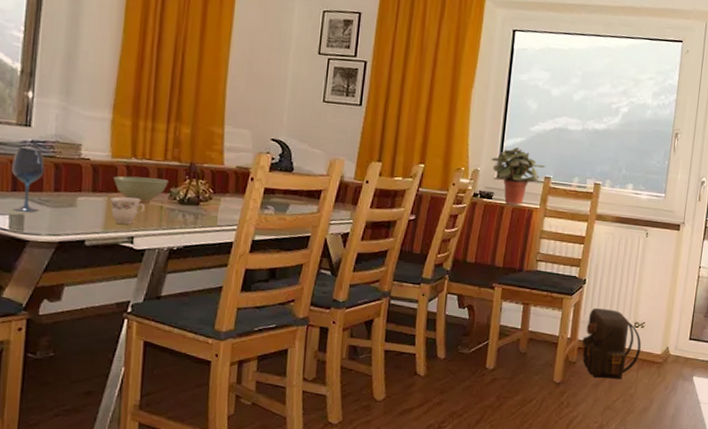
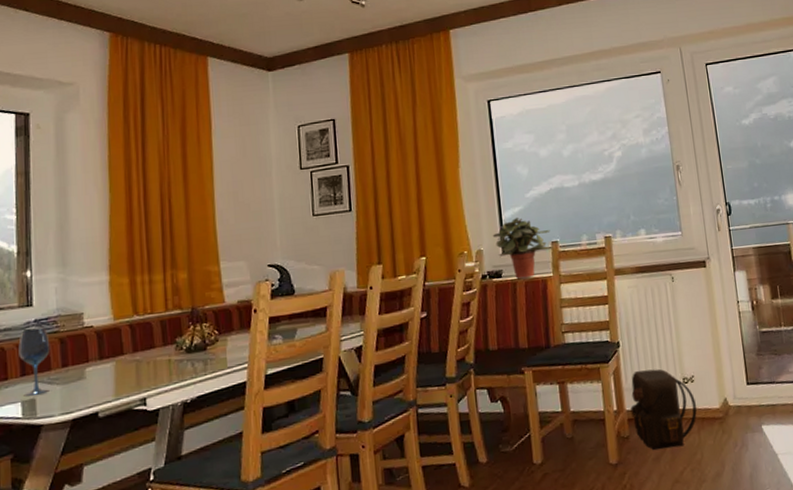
teacup: present [109,196,145,225] -> none [117,356,153,387]
bowl: present [113,176,169,204] -> none [117,330,173,362]

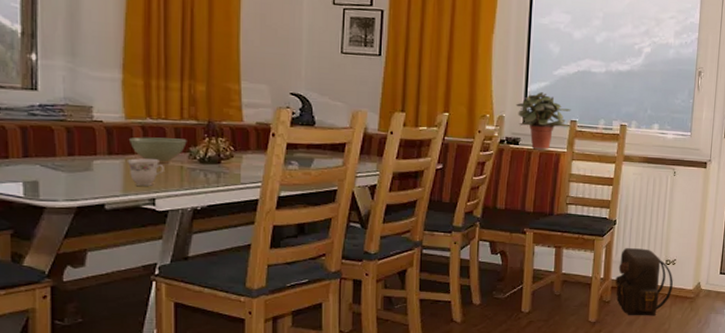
wineglass: present [18,327,51,398] -> none [21,113,56,179]
bowl: none [117,330,173,362] -> present [128,137,187,165]
teacup: none [117,356,153,387] -> present [127,158,164,186]

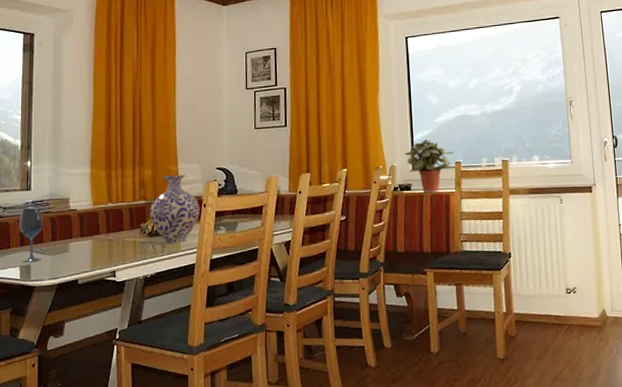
wineglass: none [21,113,56,179] -> present [19,208,43,263]
teacup: present [127,158,164,186] -> none [94,237,122,261]
bowl: present [128,137,187,165] -> none [95,217,139,241]
vase: none [202,94,267,174] -> present [150,174,200,243]
backpack: present [615,248,673,316] -> none [518,279,577,349]

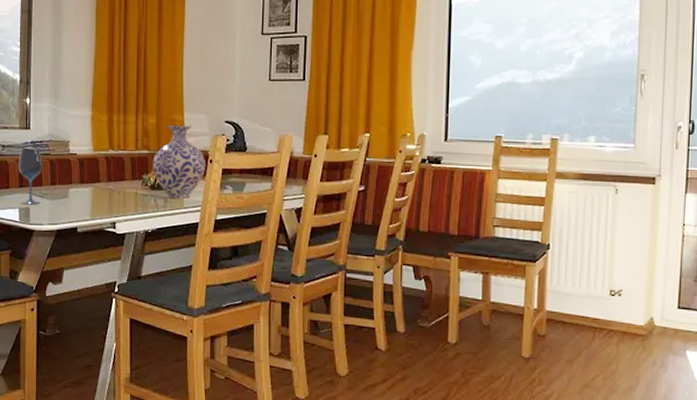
potted plant: present [404,140,455,192] -> none [437,108,496,168]

